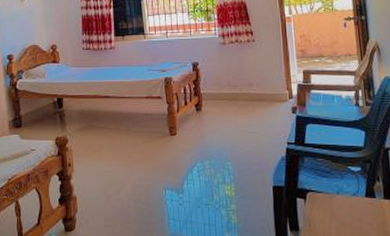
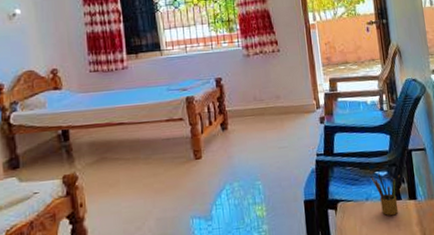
pencil box: none [343,168,375,213] -> present [370,173,401,216]

